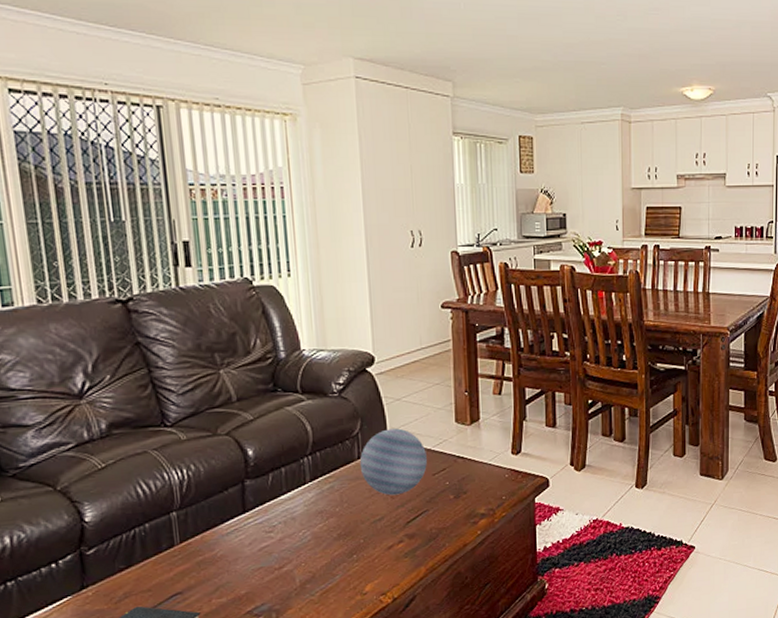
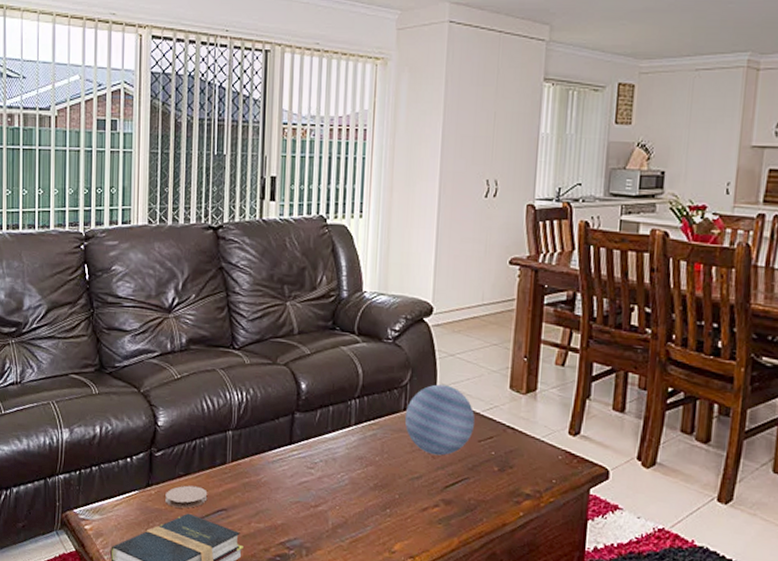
coaster: none [106,576,158,604] -> present [165,485,208,509]

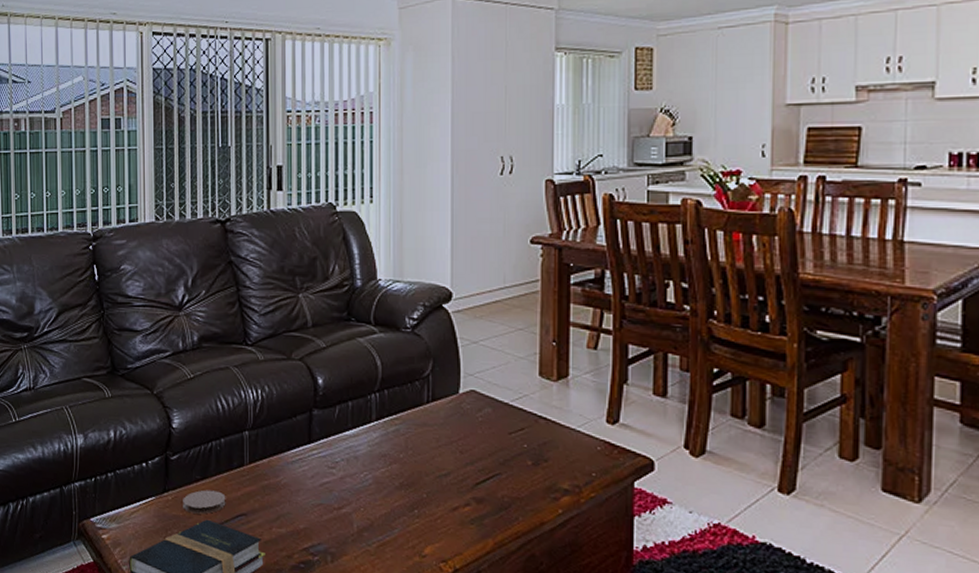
decorative ball: present [404,384,475,456] -> none [428,374,503,451]

